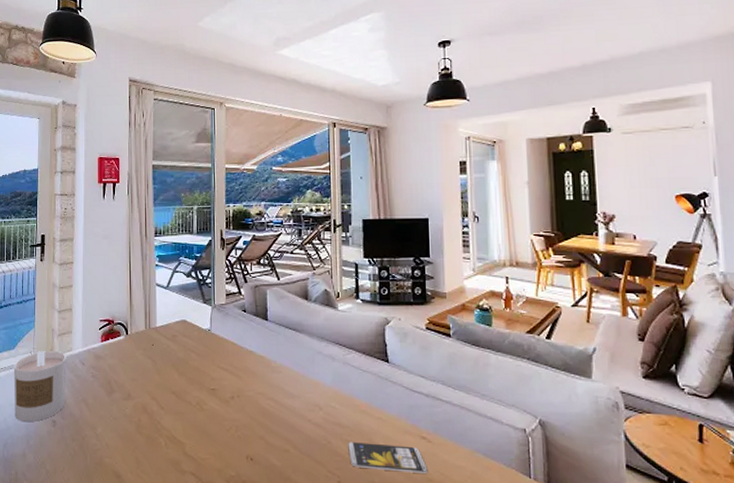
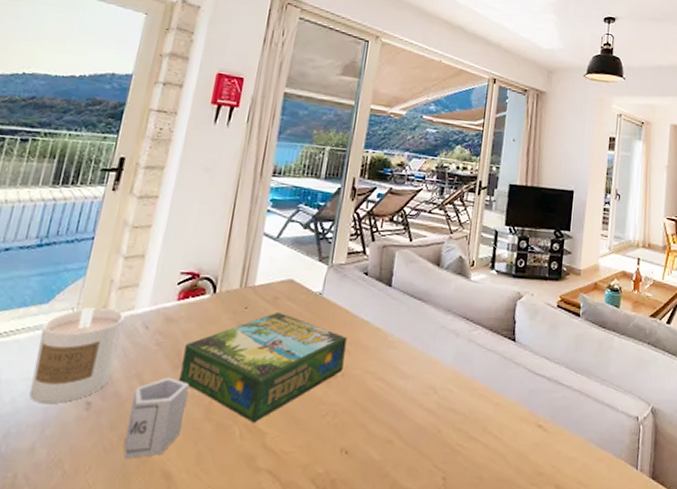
cup: none [83,401,122,462] -> present [124,377,190,458]
board game: none [112,346,237,436] -> present [178,311,347,423]
smartphone: present [348,442,428,473] -> none [459,431,540,466]

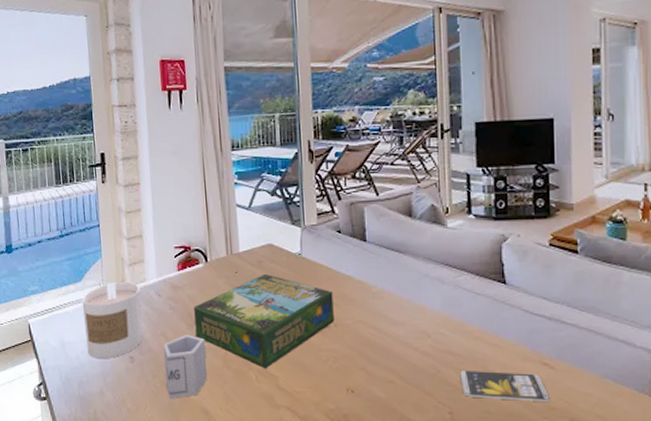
smartphone: none [459,431,540,466] -> present [460,371,549,401]

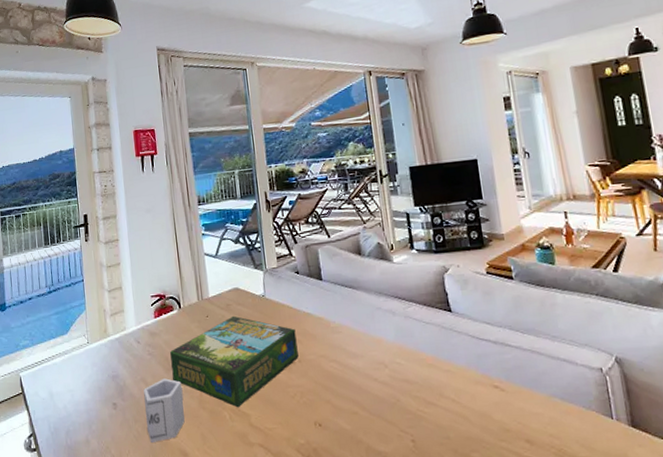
candle: present [82,281,142,359] -> none [68,332,124,408]
smartphone: present [460,371,549,401] -> none [418,397,504,425]

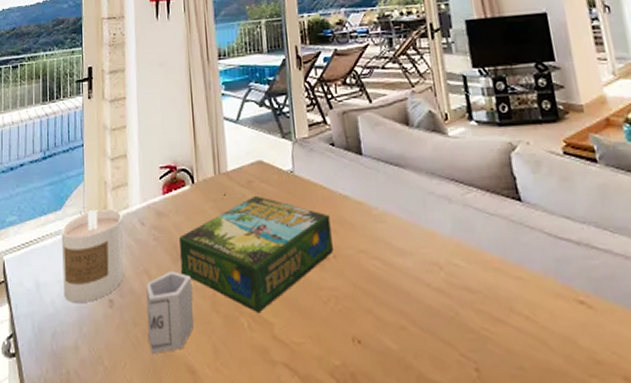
candle: none [68,332,124,408] -> present [61,209,124,304]

